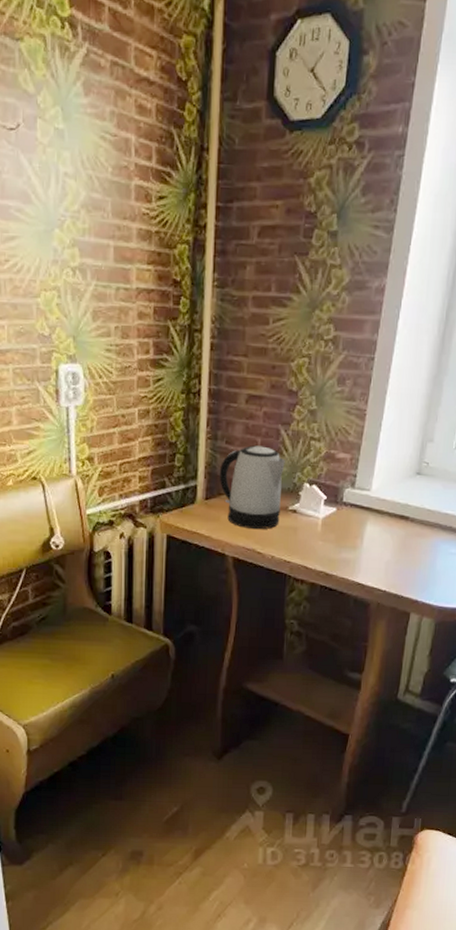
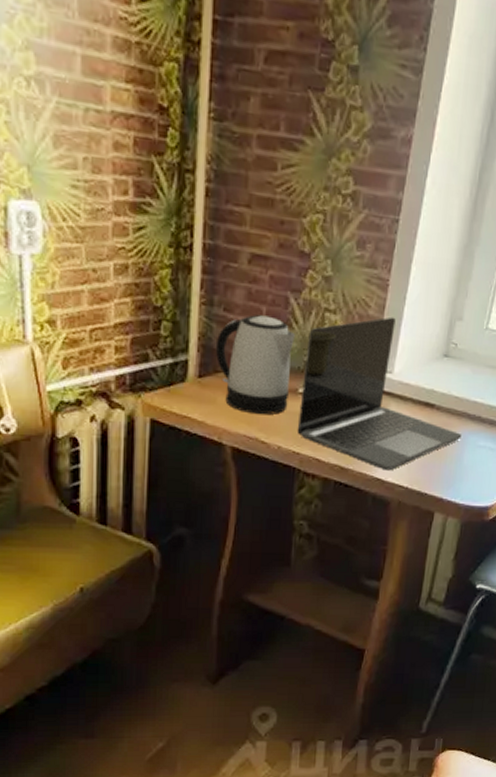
laptop: none [287,442,434,576] -> present [297,317,462,471]

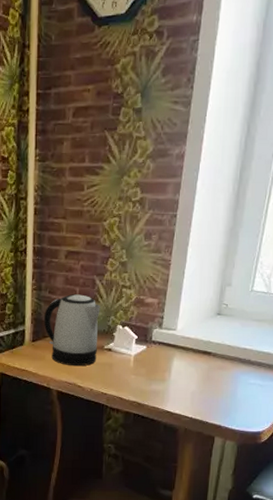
laptop: present [297,317,462,471] -> none [104,288,235,405]

